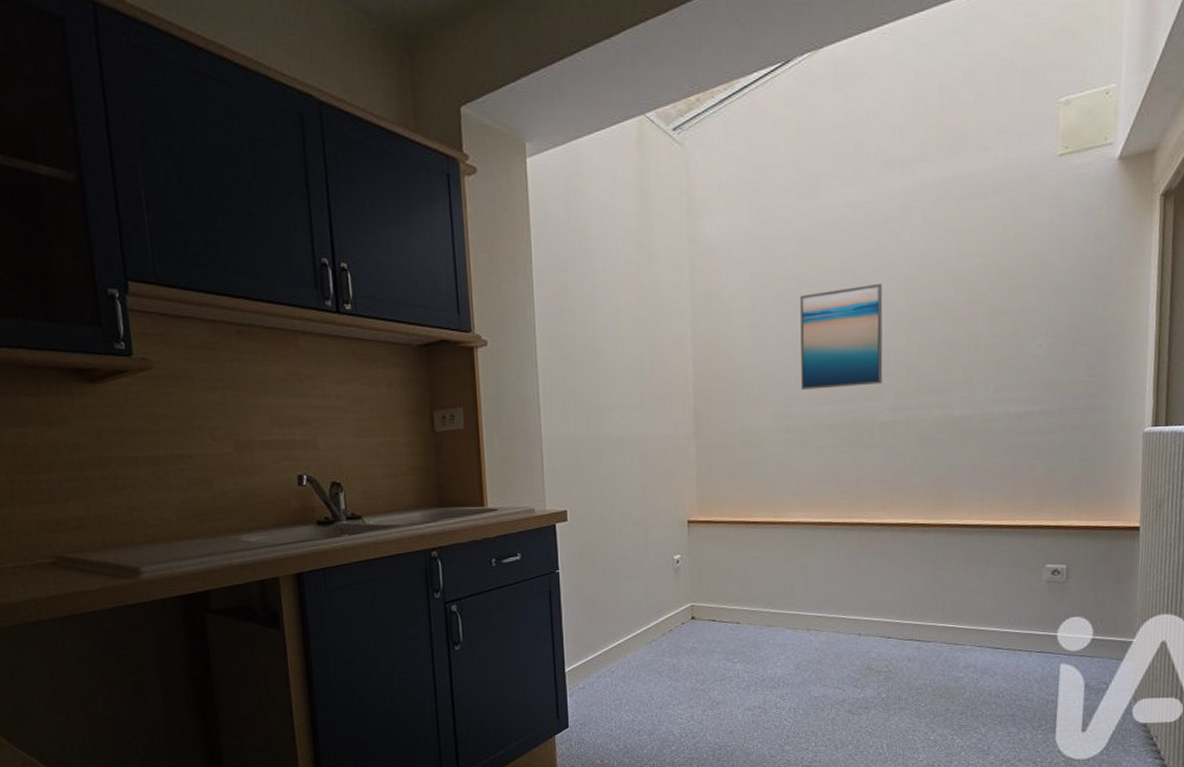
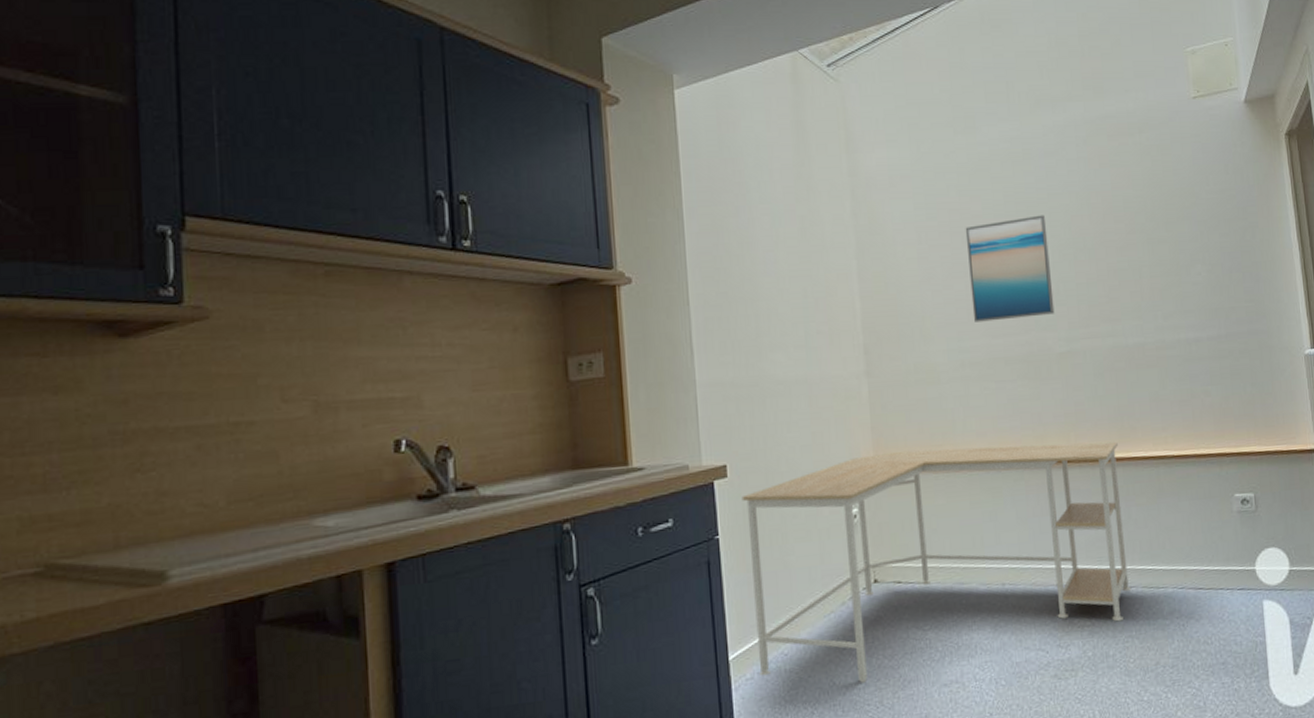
desk: none [579,506,932,701] -> present [741,441,1132,683]

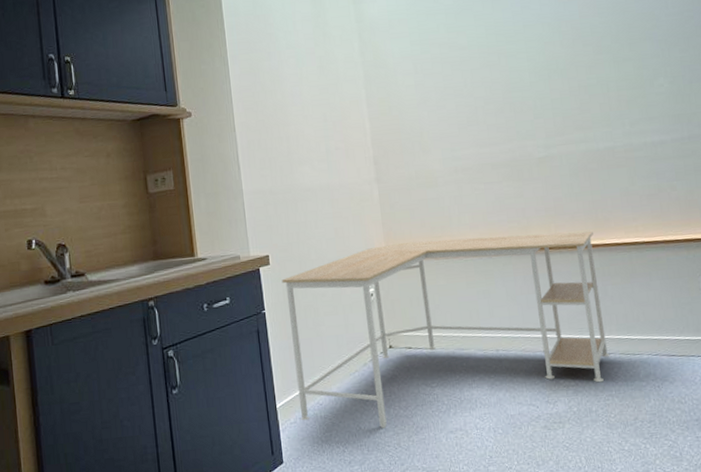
wall art: present [965,215,1055,322] -> none [453,43,533,135]

